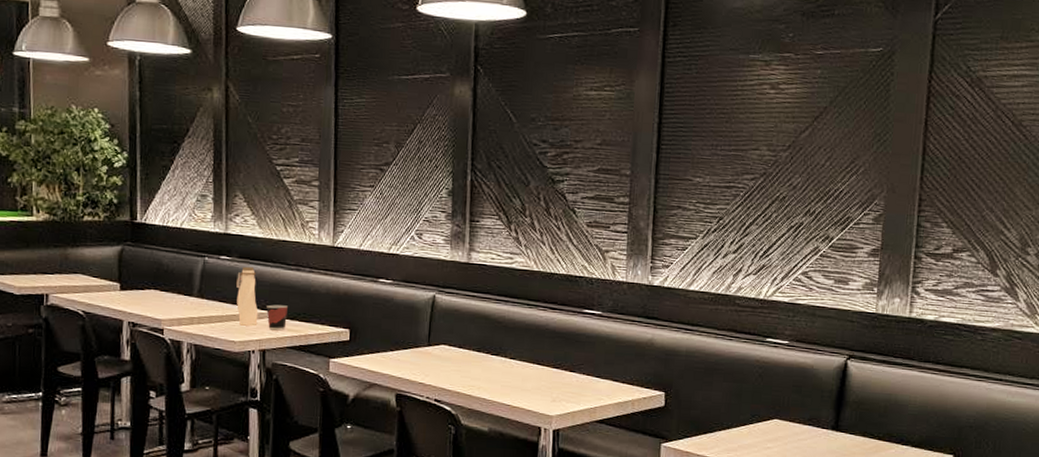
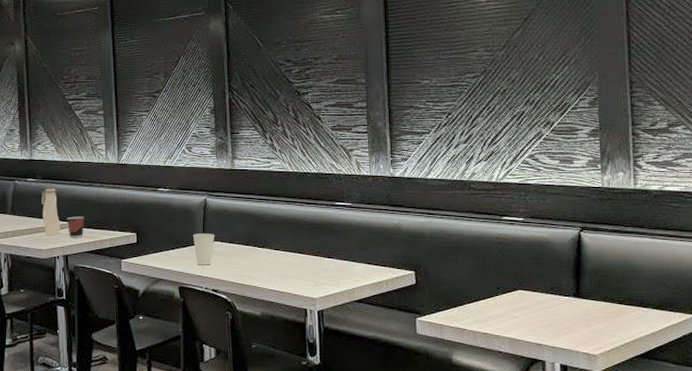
cup: none [416,334,443,372] -> present [193,233,215,265]

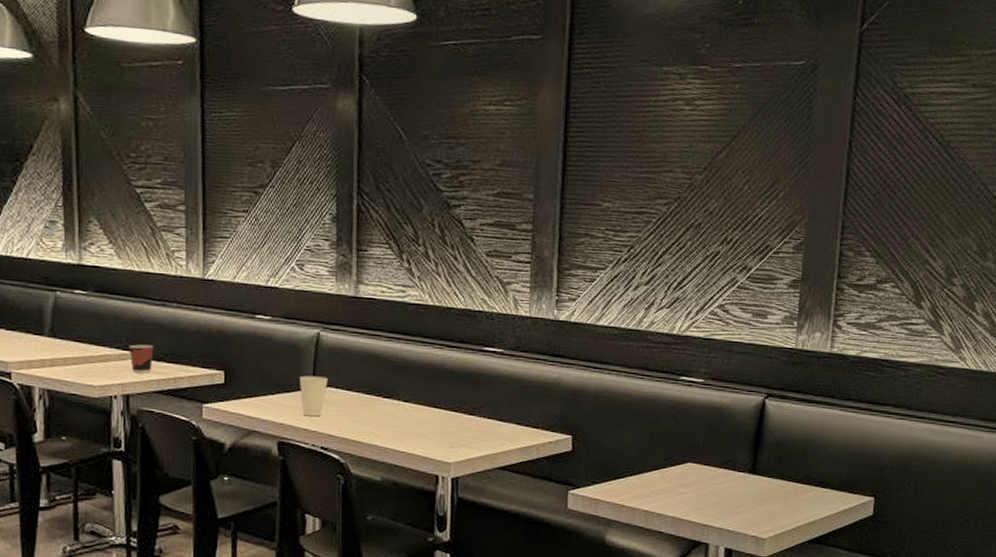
water bottle: present [40,186,60,236] -> none [92,301,120,369]

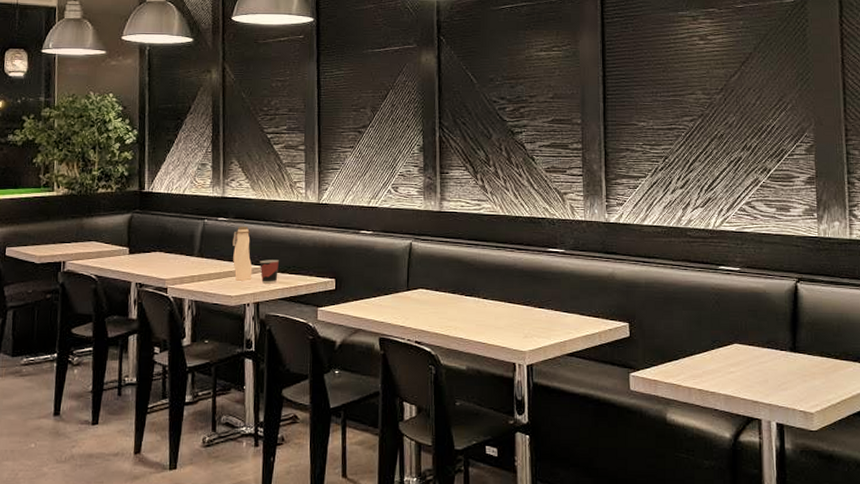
water bottle: none [92,301,120,369] -> present [232,226,253,281]
cup: present [300,375,329,417] -> none [396,280,420,315]

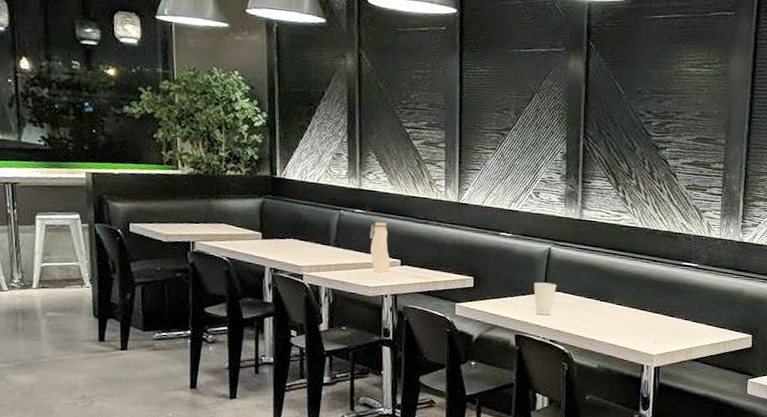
cup: present [260,260,279,284] -> none [398,254,417,278]
cup: none [396,280,420,315] -> present [534,282,557,316]

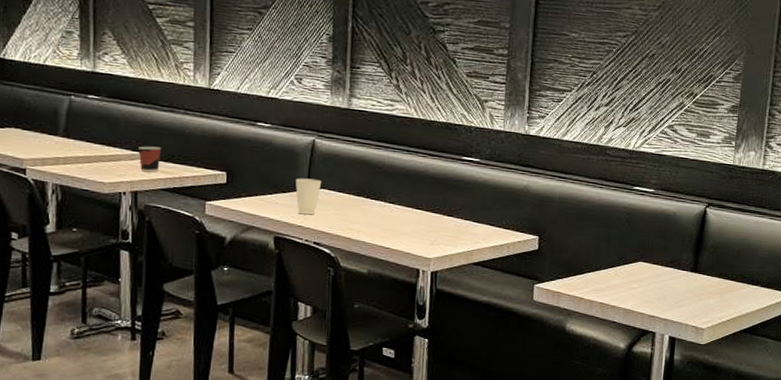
water bottle: present [369,219,390,273] -> none [104,106,130,168]
cup: none [398,254,417,278] -> present [138,146,161,173]

